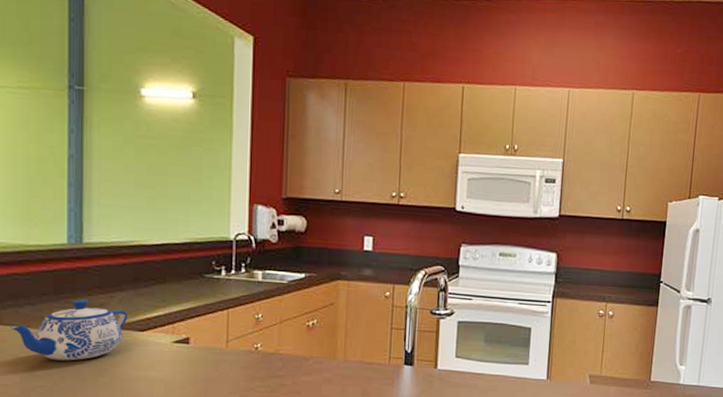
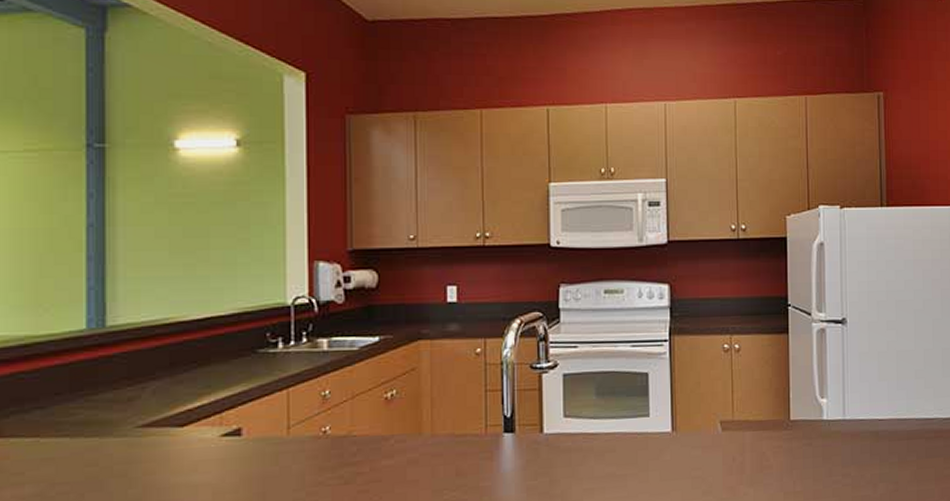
teapot: present [9,299,127,361] -> none [12,395,163,475]

